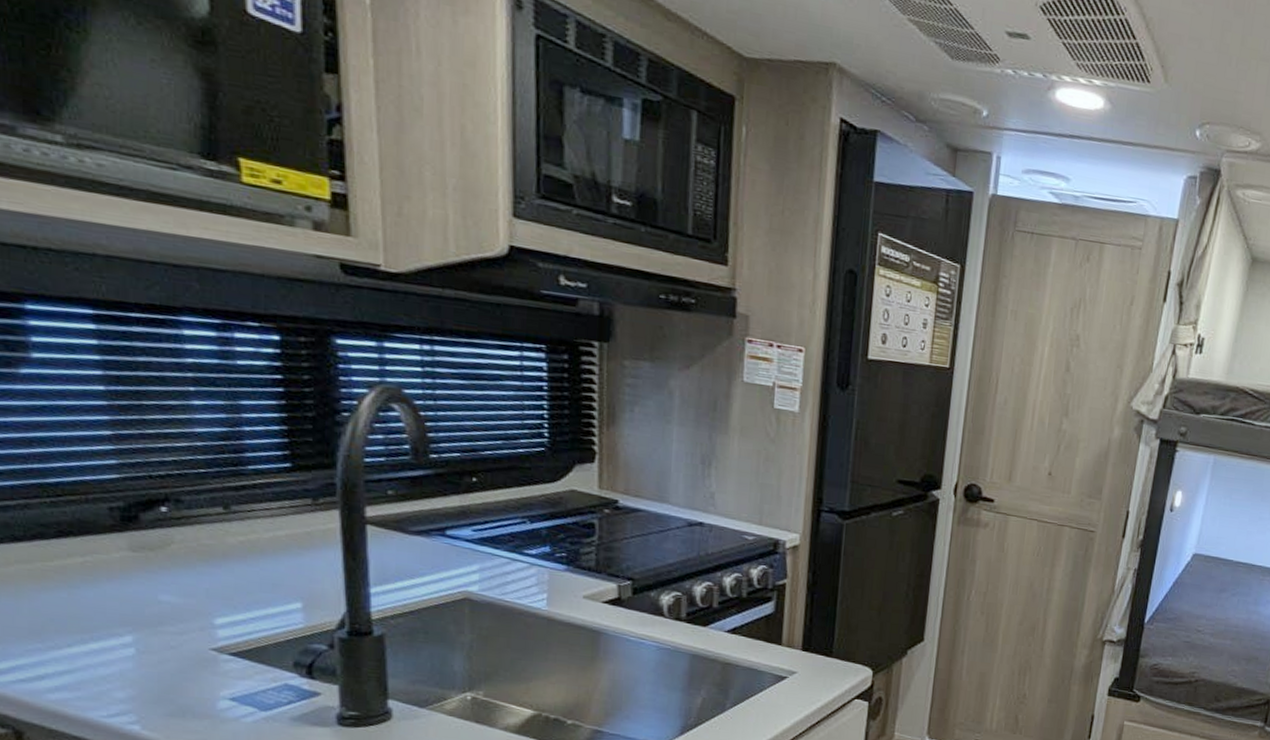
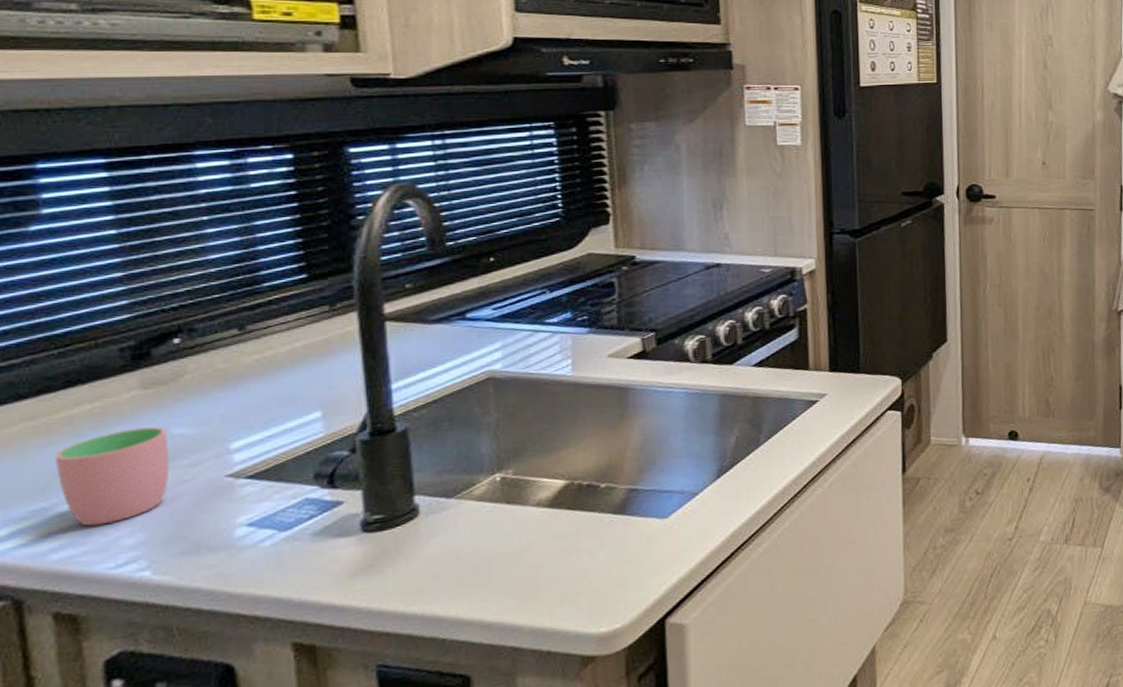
cup: none [49,588,156,675] -> present [55,426,169,526]

